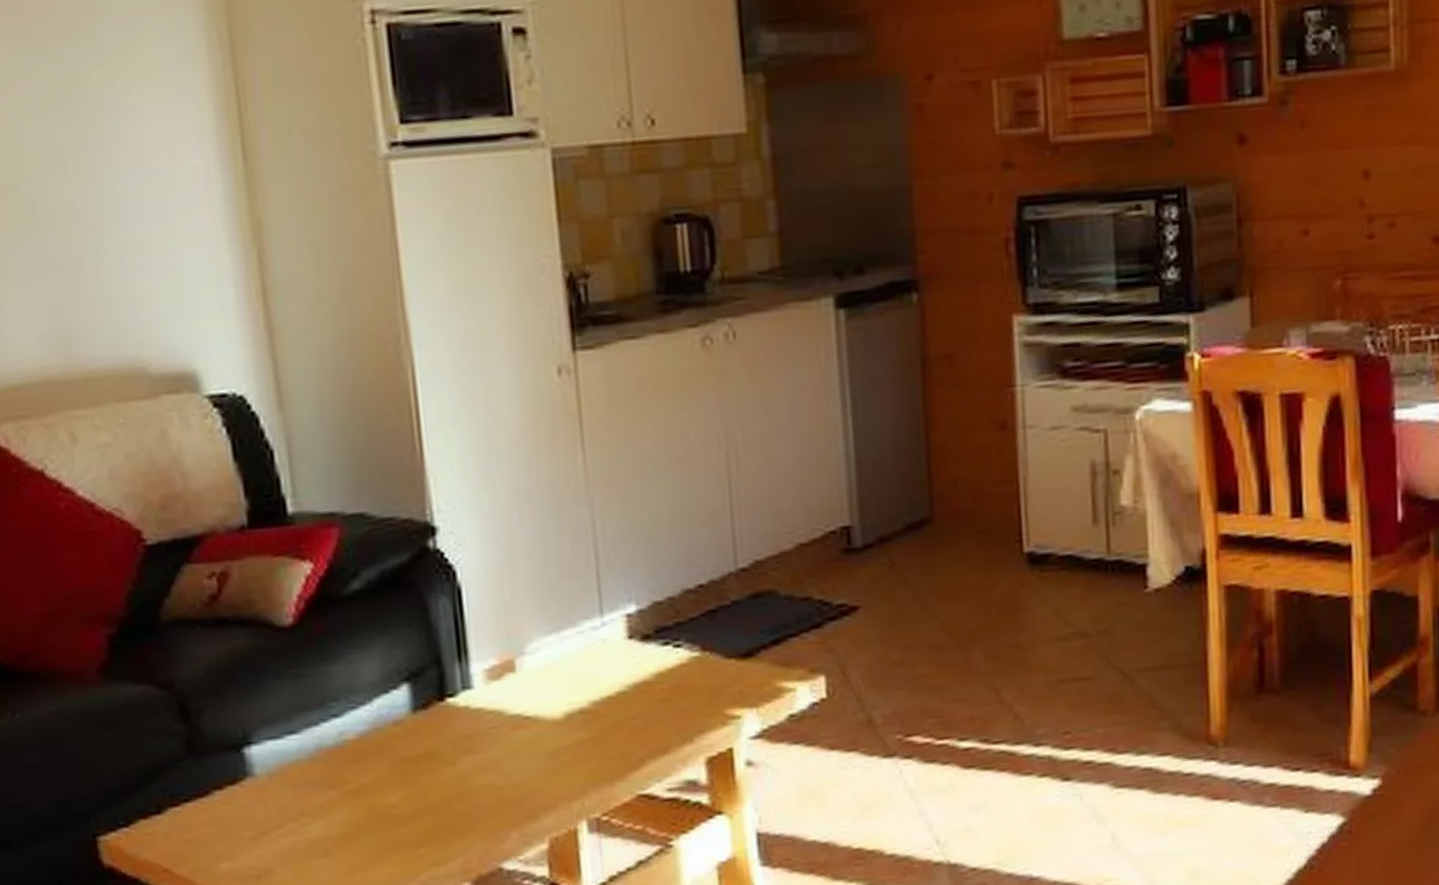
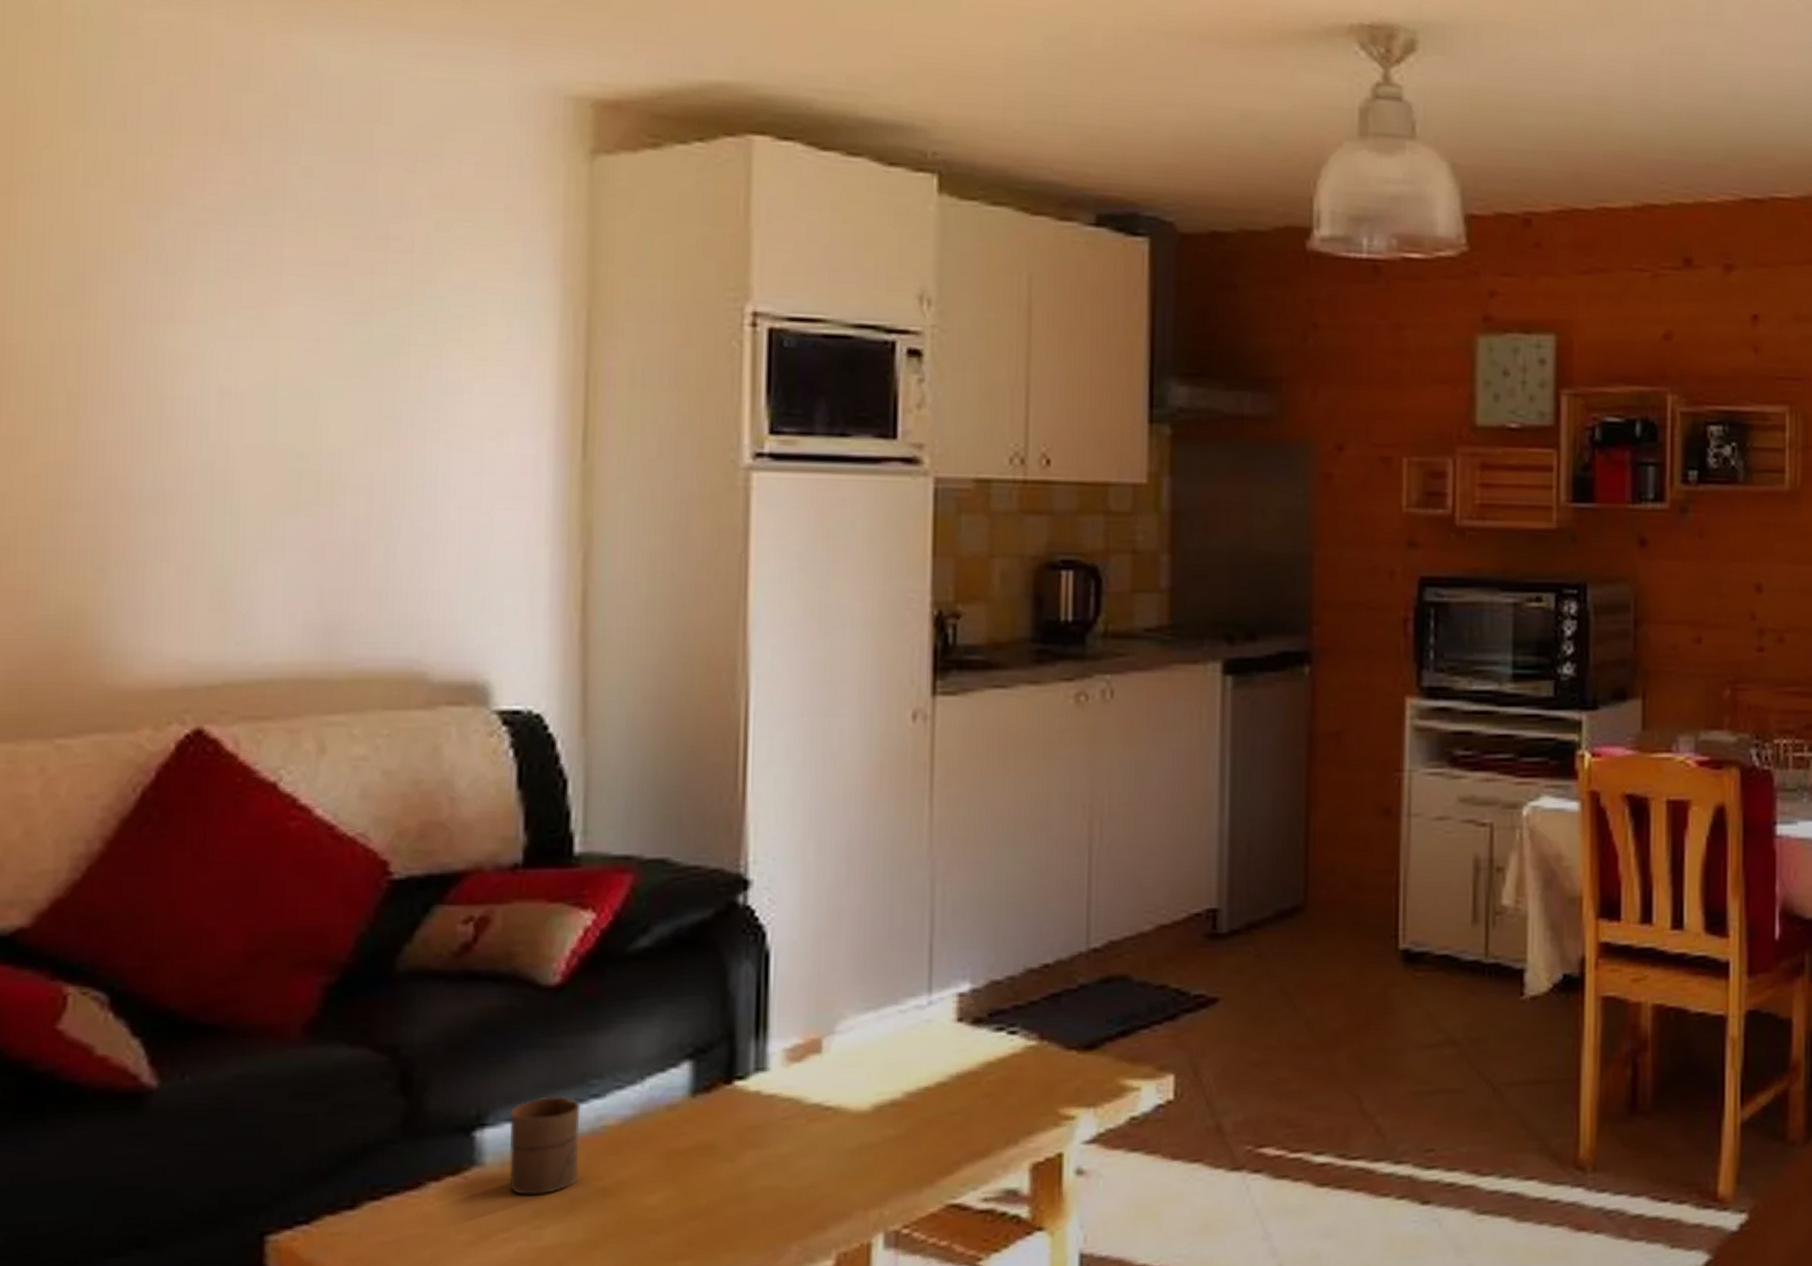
cup: none [269,717,331,799] -> present [509,1096,581,1196]

